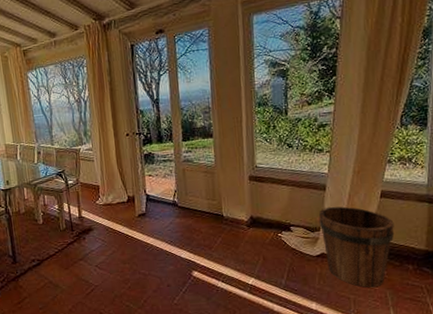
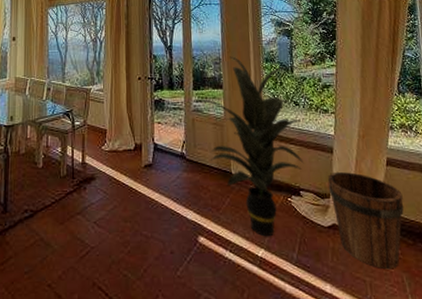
indoor plant: none [185,104,298,268] -> present [195,56,304,237]

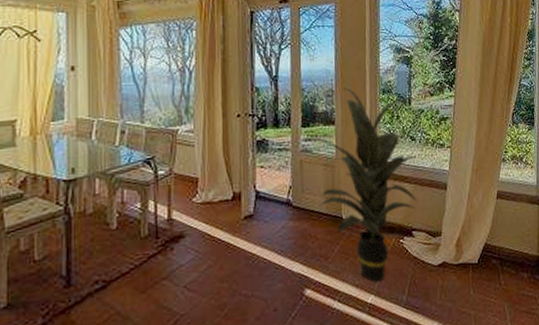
bucket: present [328,171,404,270] -> none [440,207,510,301]

